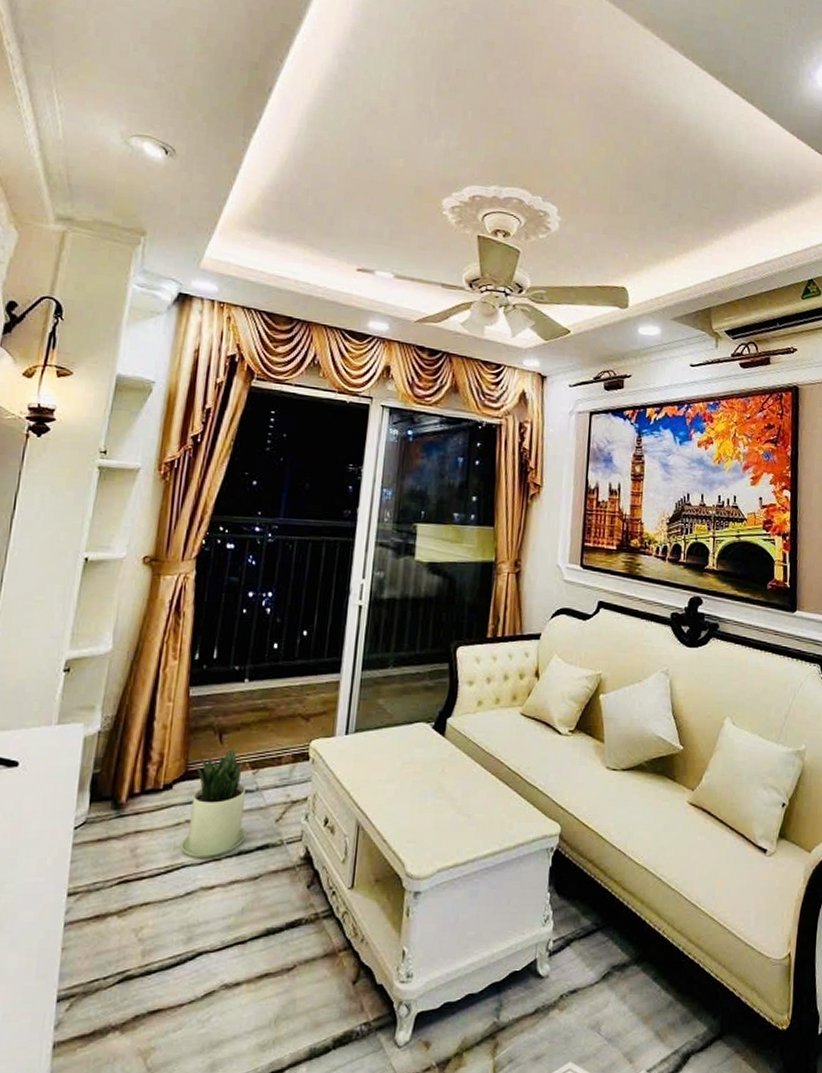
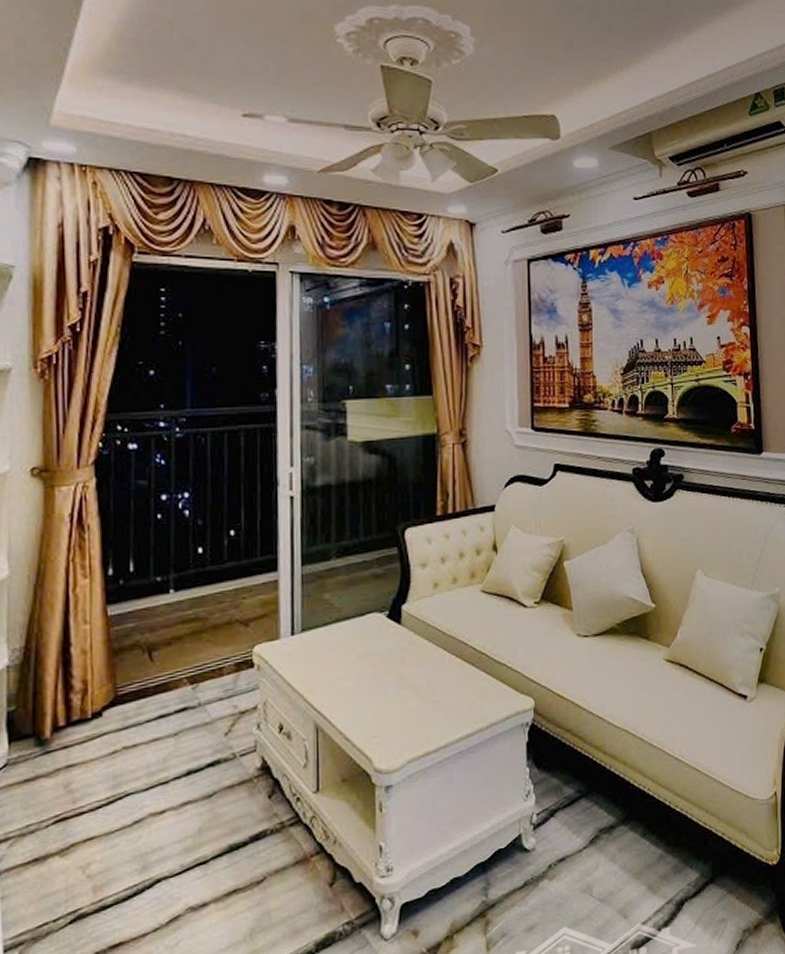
planter: present [180,748,247,857] -> none [119,664,194,785]

